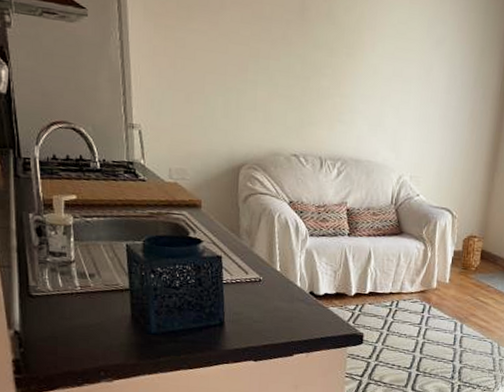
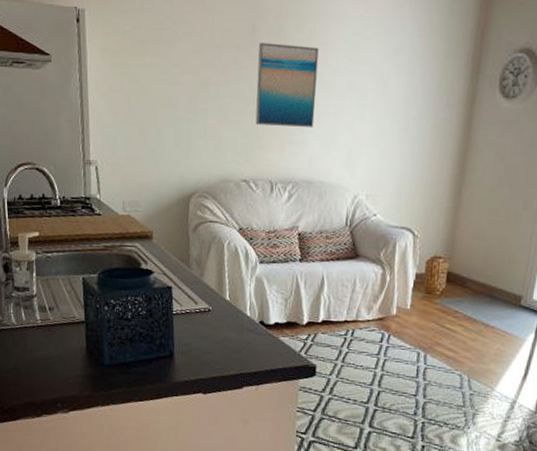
wall art: none [305,21,367,108] -> present [255,43,319,127]

